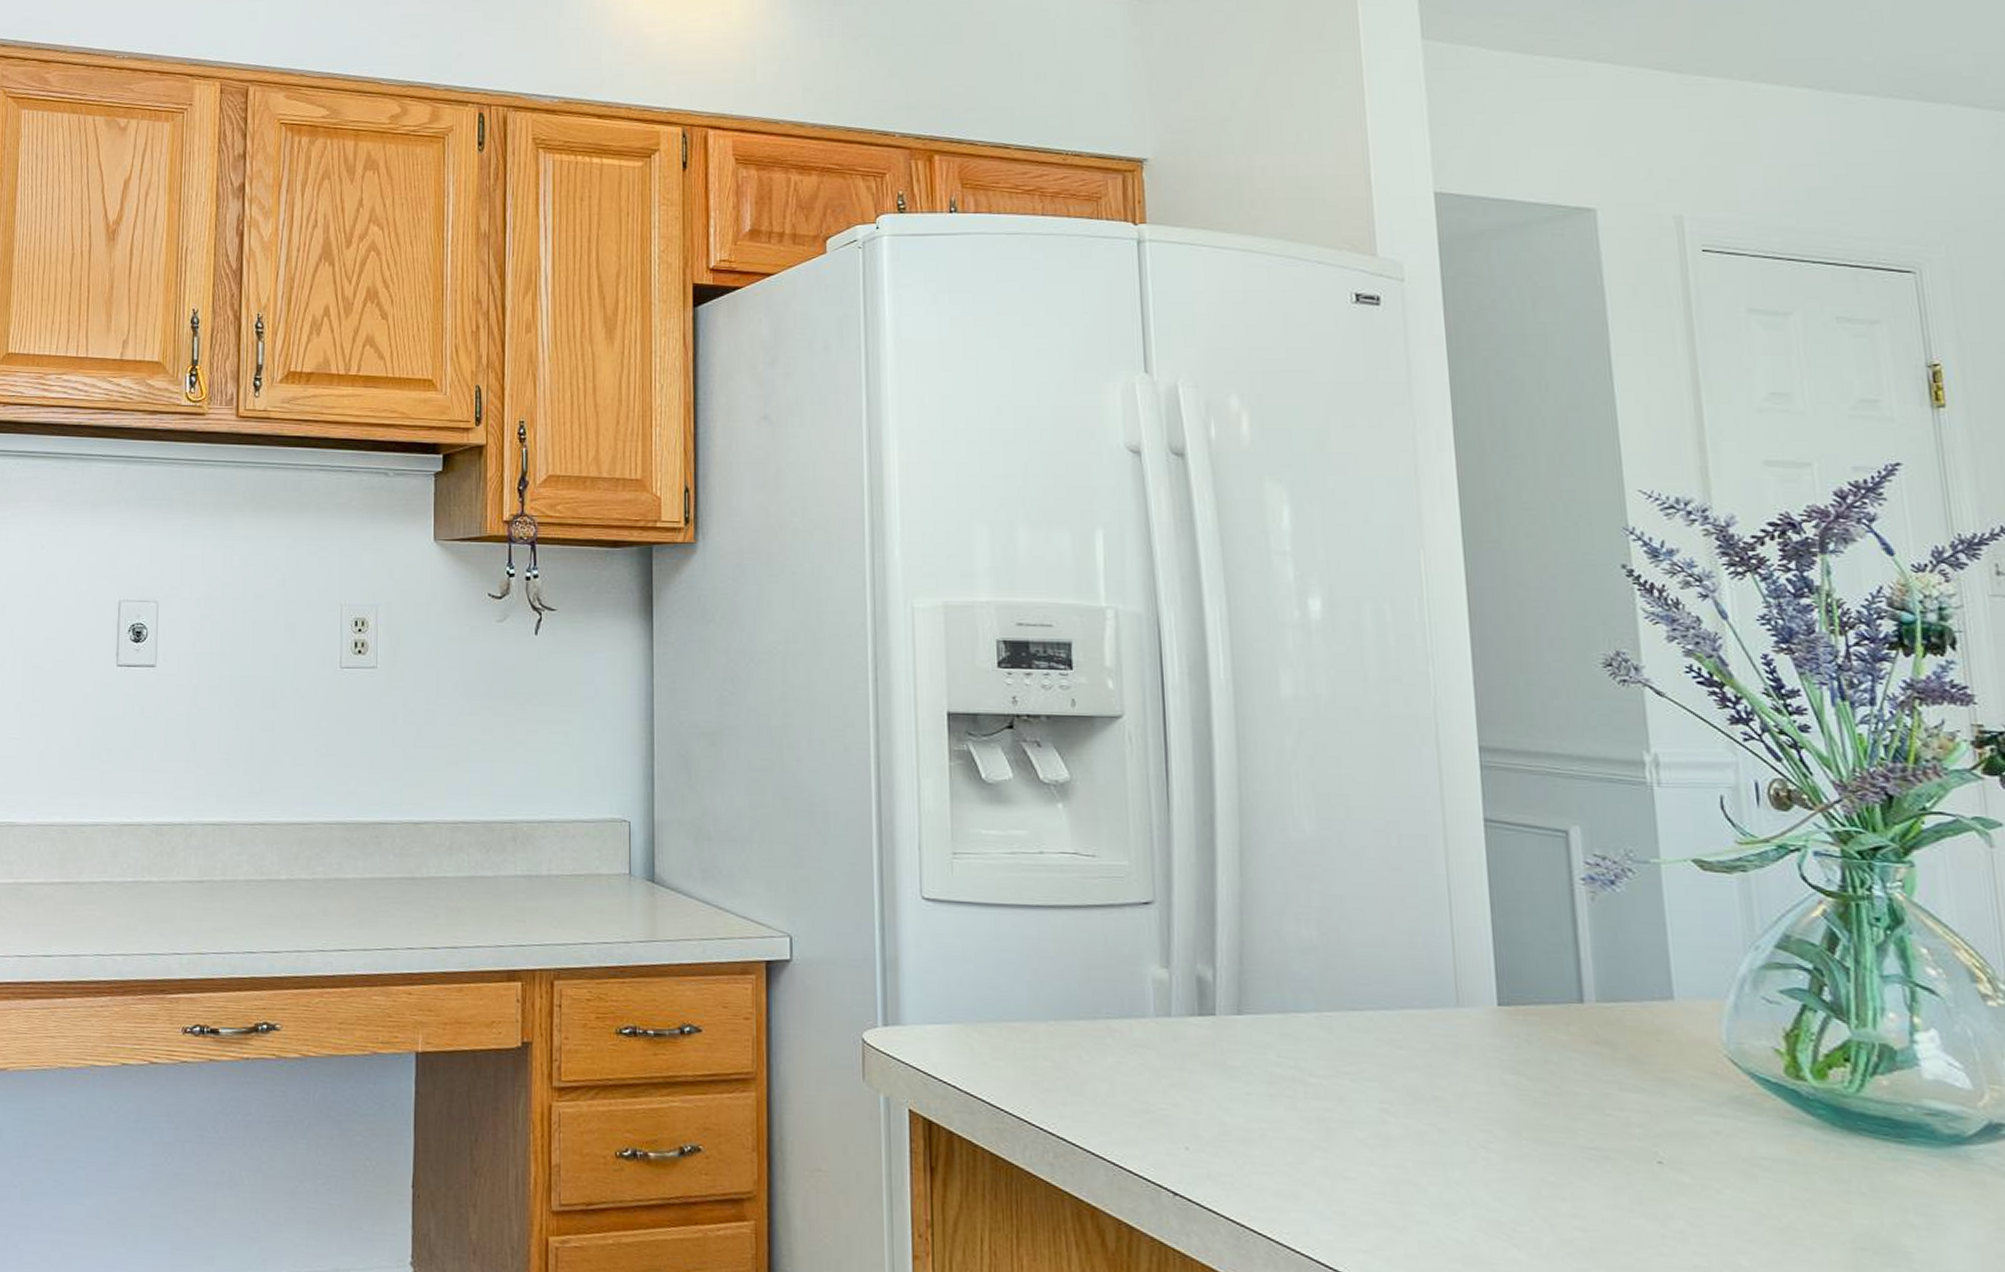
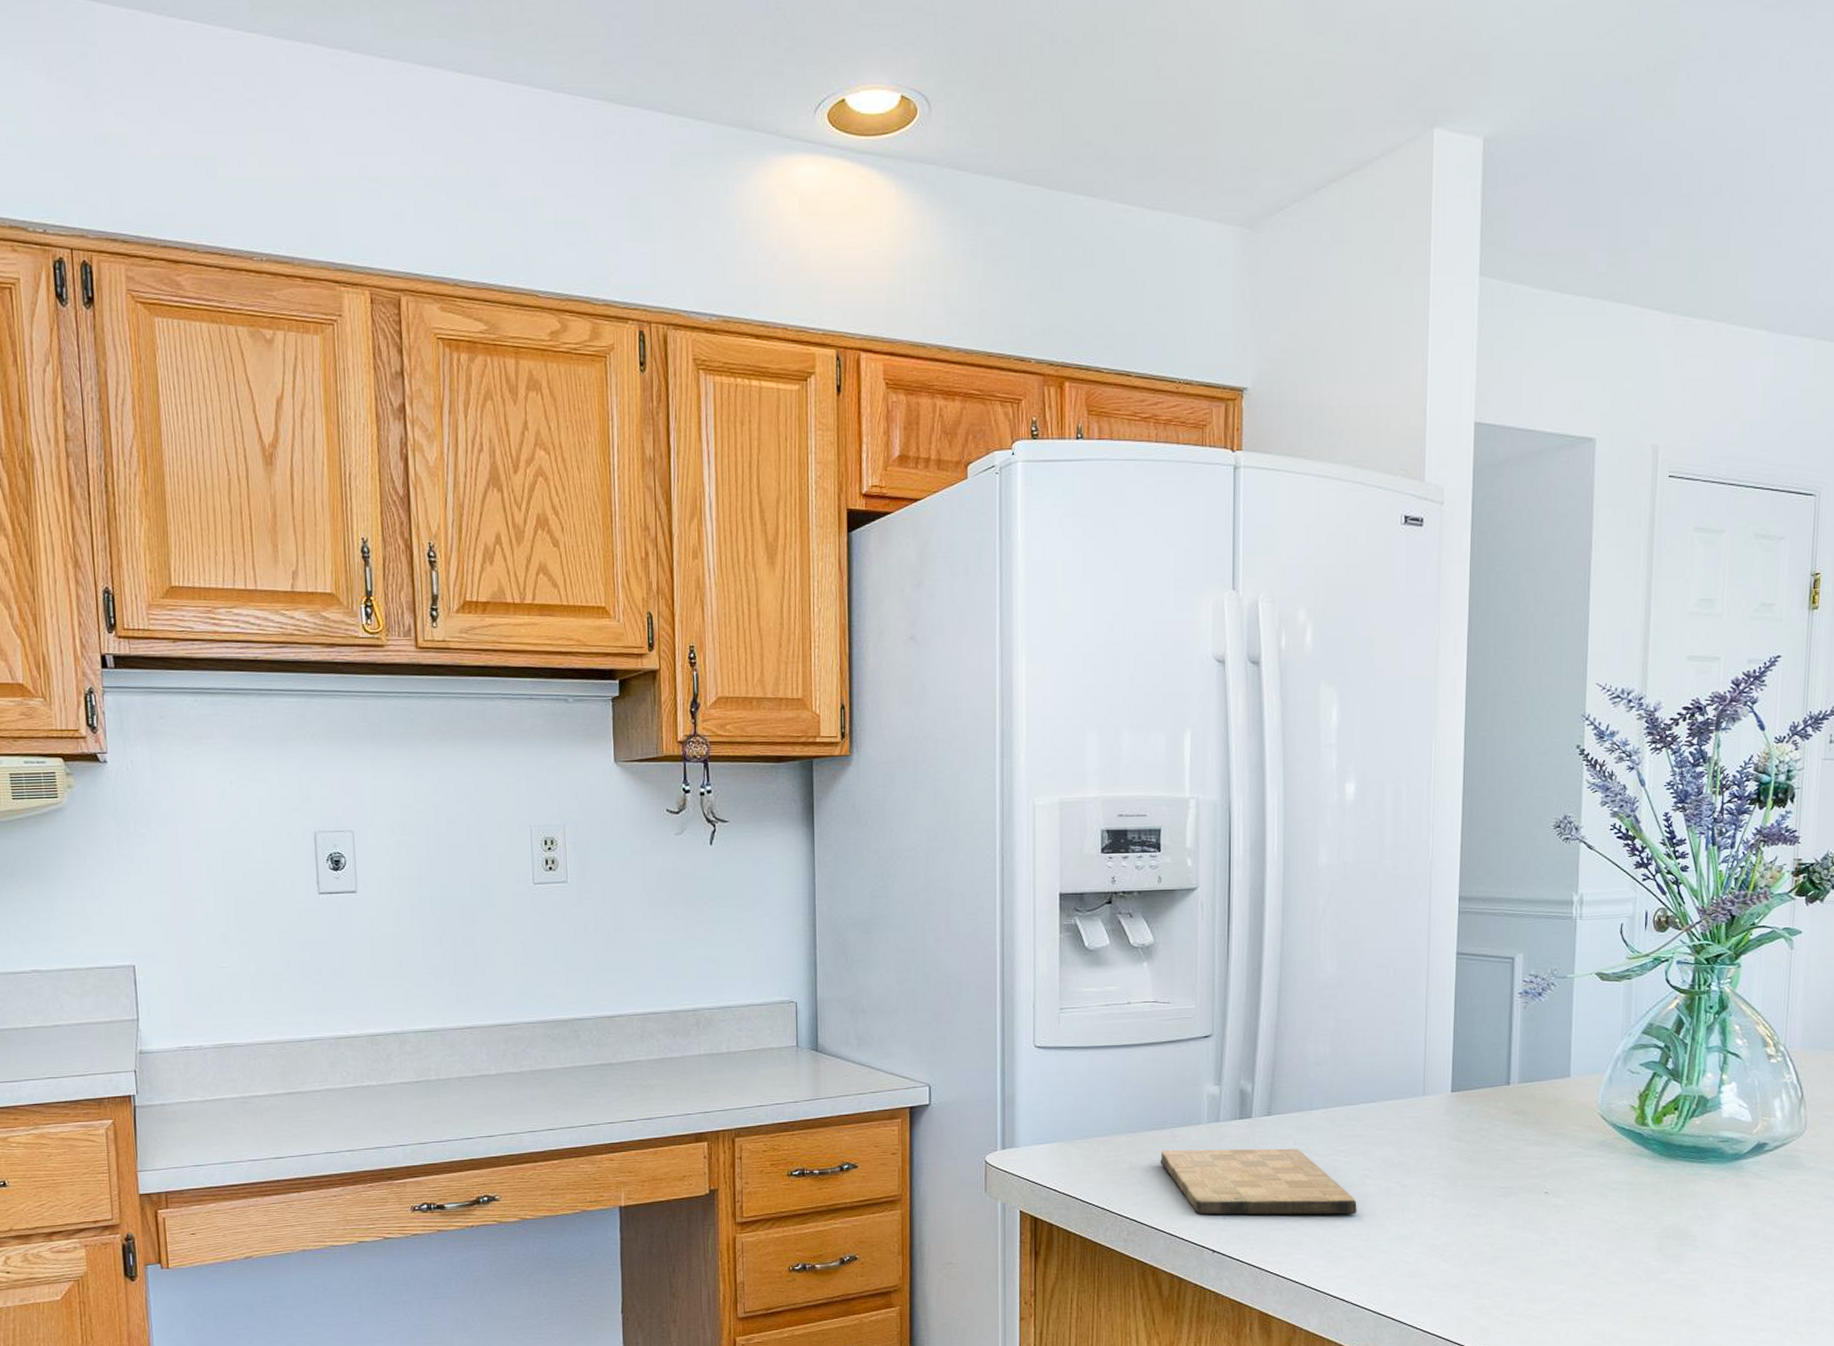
cutting board: none [1093,1047,1377,1164] -> present [1160,1148,1357,1216]

